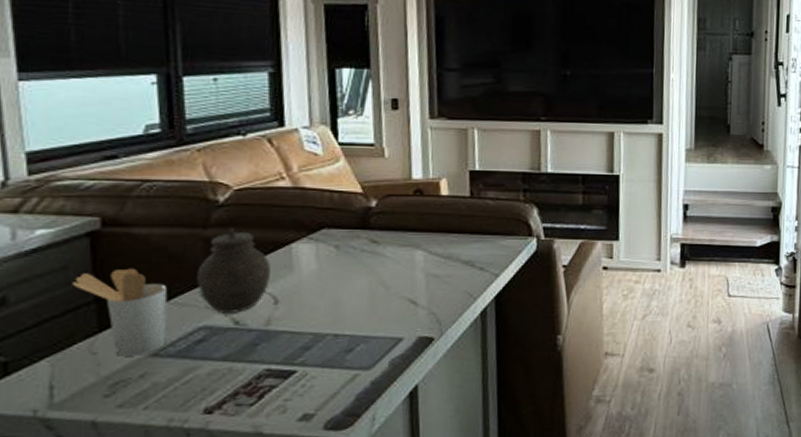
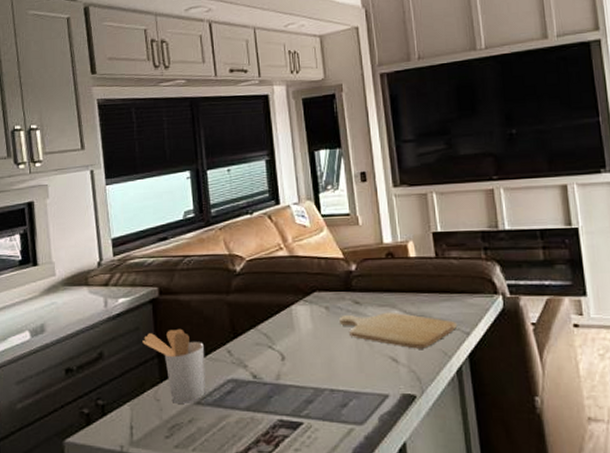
jar: present [197,228,270,313] -> none [224,293,277,368]
chopping board: none [351,252,486,291] -> present [339,312,457,349]

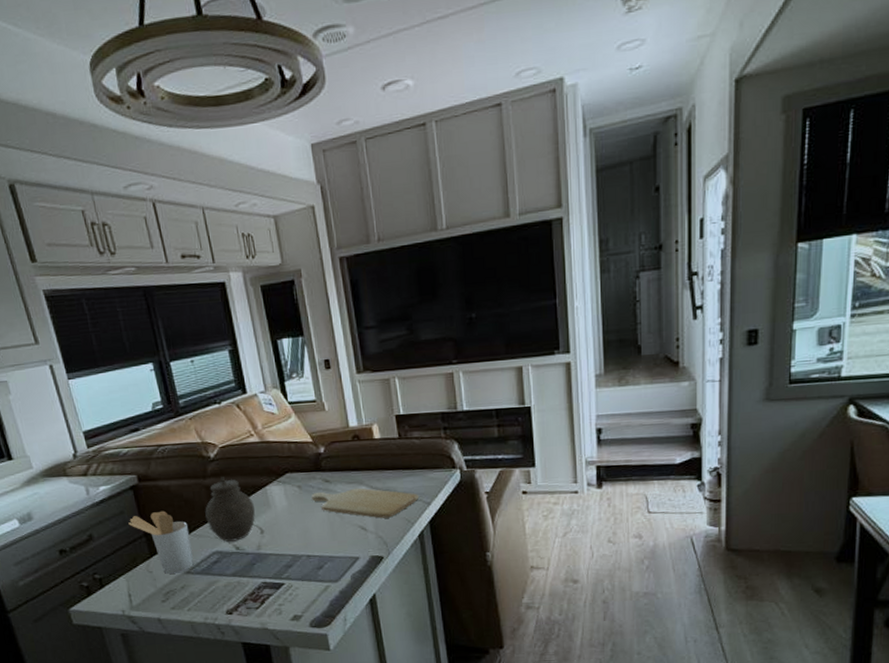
jar: none [224,293,277,368] -> present [205,477,255,542]

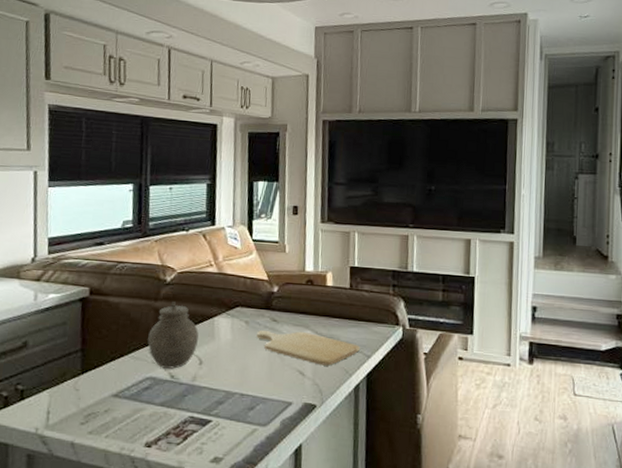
utensil holder: present [128,510,194,574] -> none [68,327,128,395]

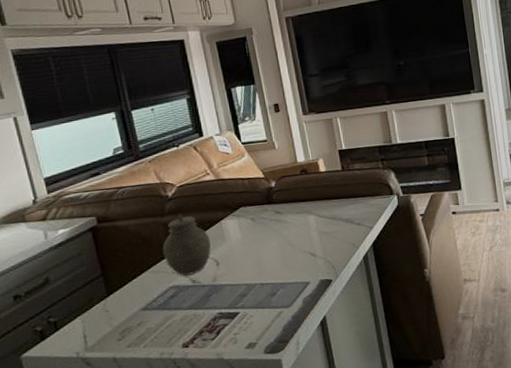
chopping board: present [257,330,360,366] -> none [264,217,362,244]

